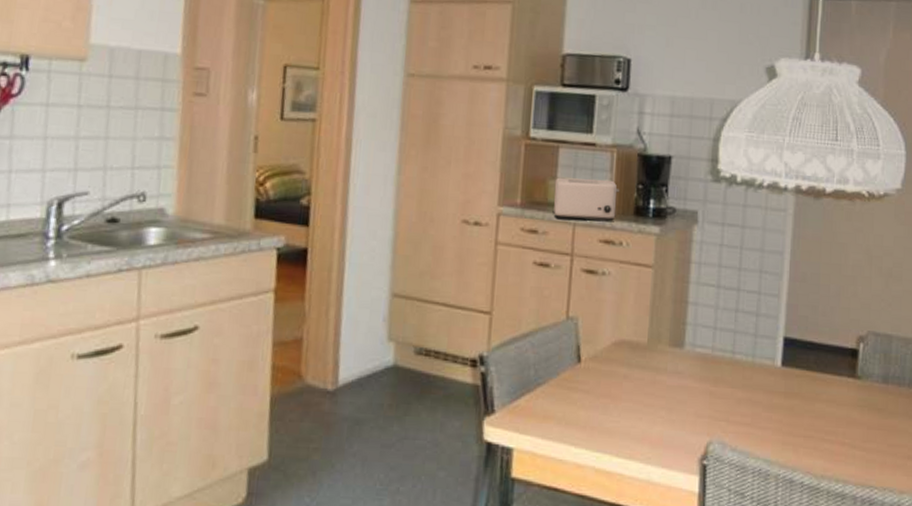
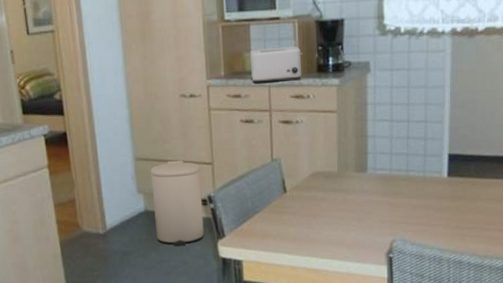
pedal bin: none [403,302,474,420] -> present [151,160,204,246]

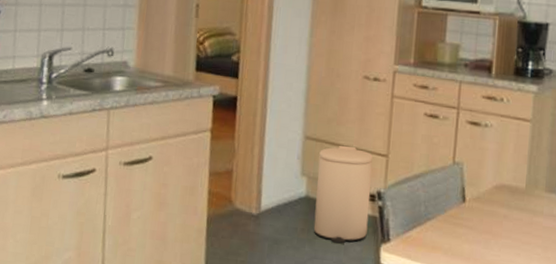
toaster: present [249,46,304,84] -> none [441,41,502,81]

